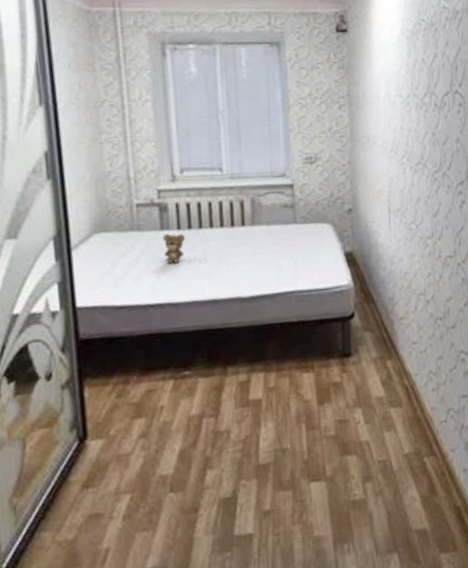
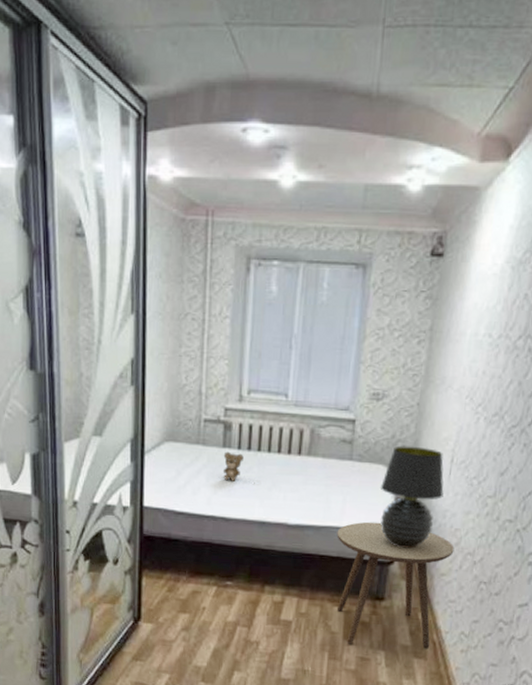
side table: none [293,279,407,410] -> present [337,521,455,649]
table lamp: none [327,201,388,300] -> present [380,446,444,549]

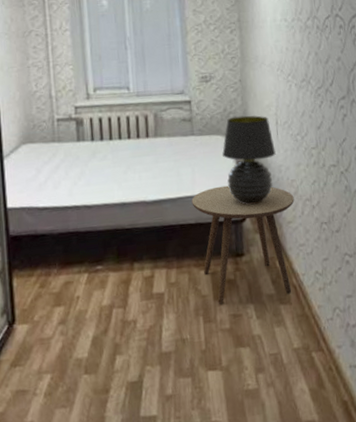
teddy bear: present [222,451,261,483] -> none [78,144,117,171]

